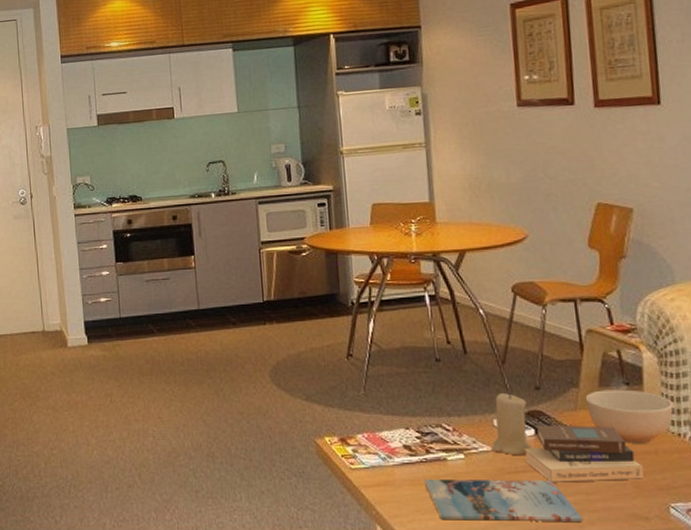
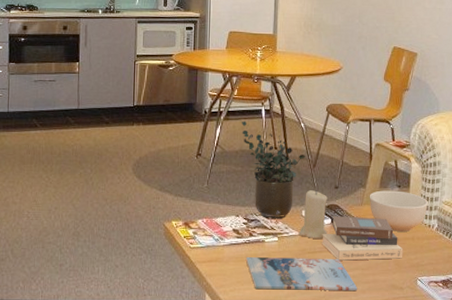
potted plant: none [399,310,491,431] -> present [241,120,306,219]

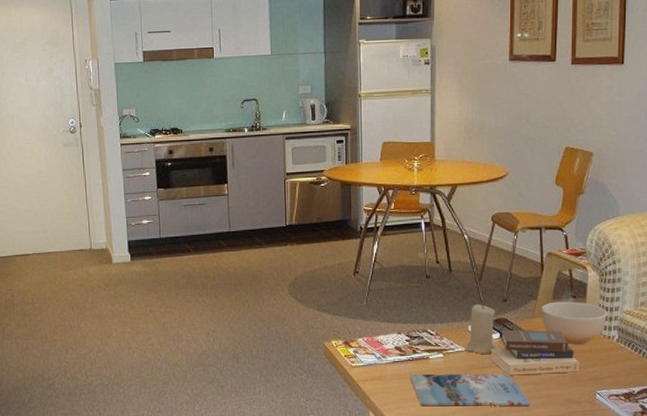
potted plant: present [241,120,306,219] -> none [399,235,470,335]

